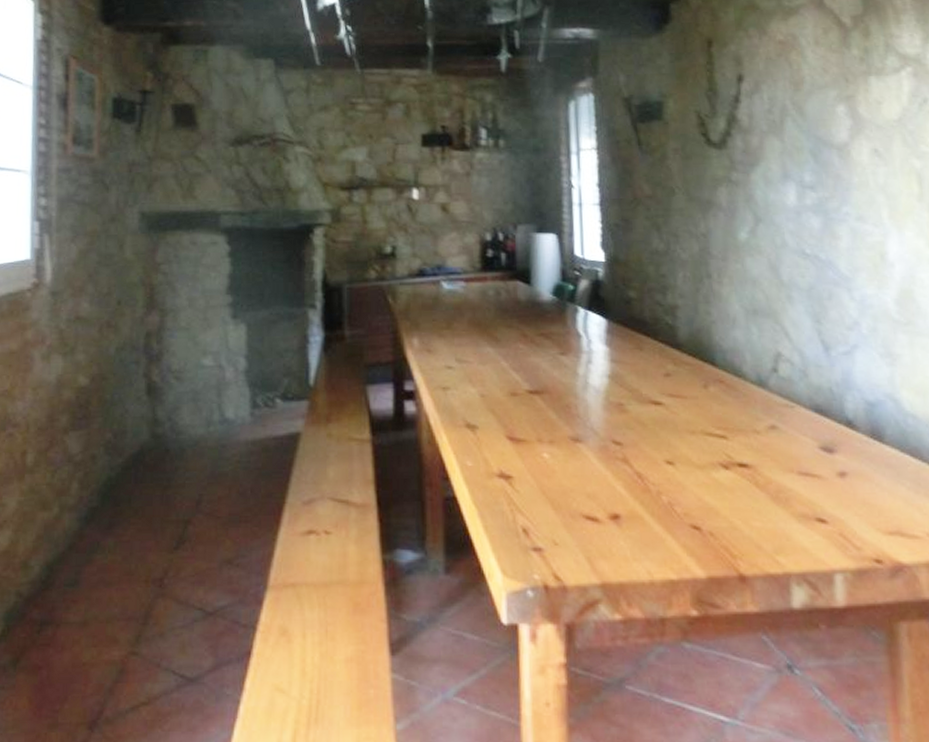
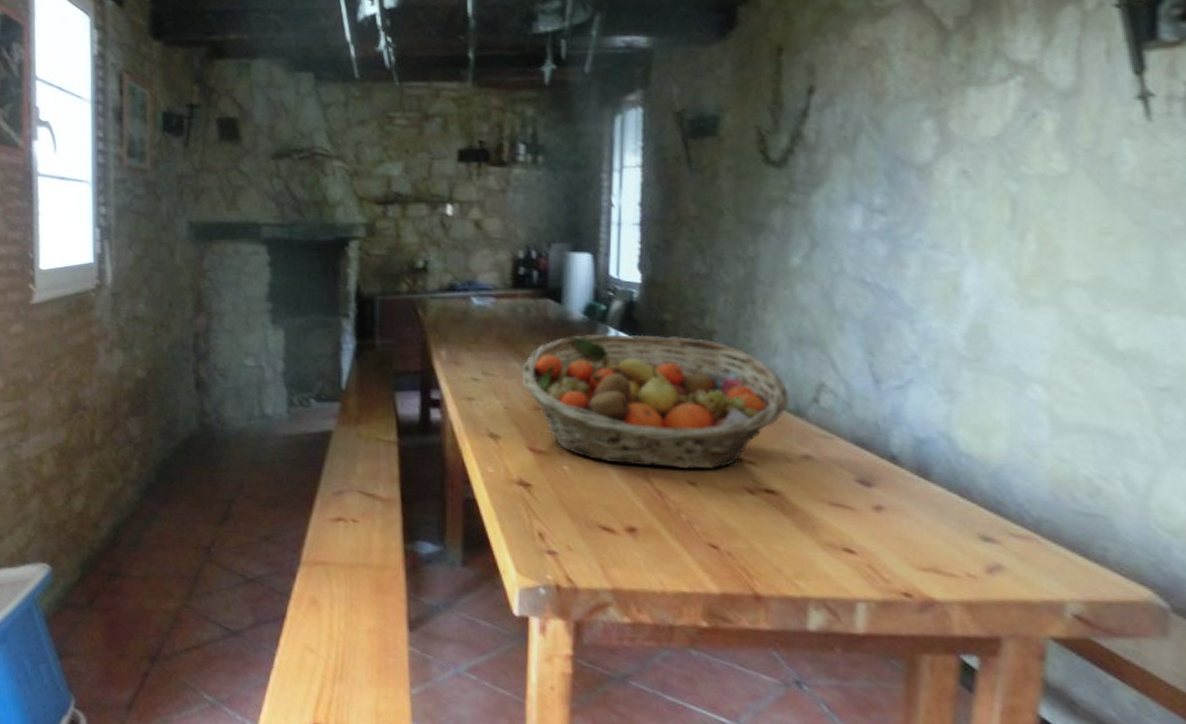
fruit basket: none [496,313,752,449] -> present [521,334,790,470]

